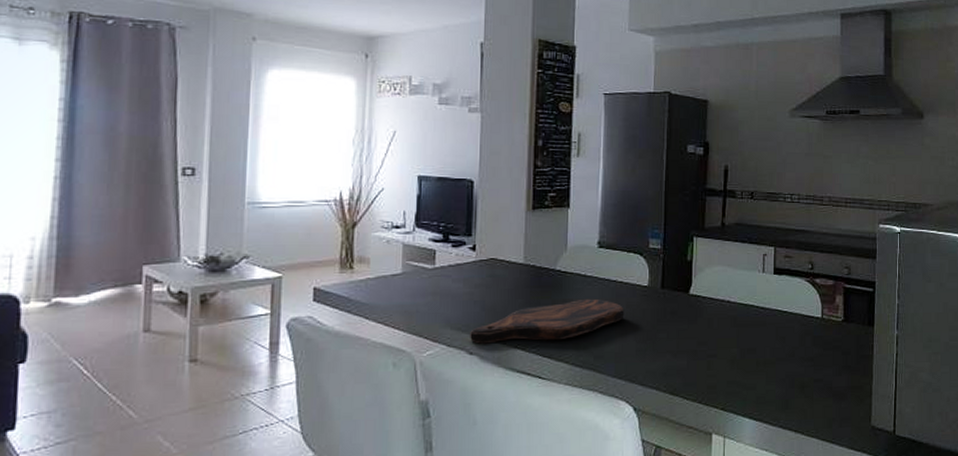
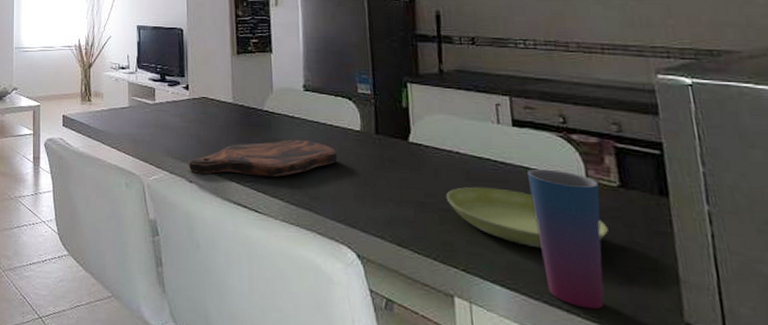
saucer: none [716,331,831,381] -> present [447,187,609,249]
cup: none [781,310,829,427] -> present [528,168,604,310]

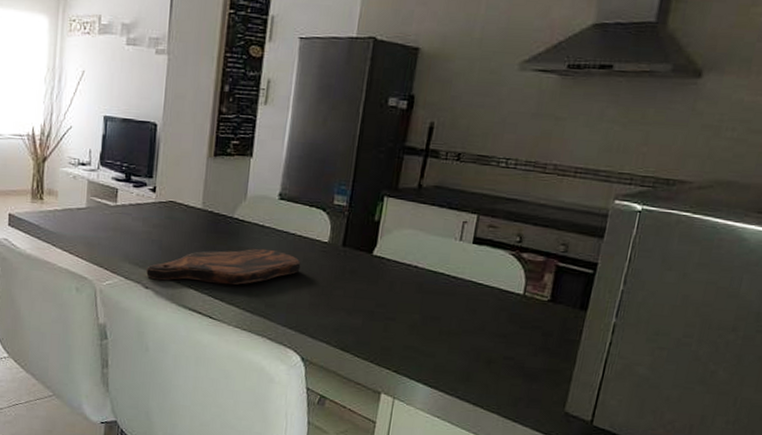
saucer: present [447,187,609,249] -> none [395,298,528,353]
cup: present [528,168,604,310] -> none [463,283,532,403]

